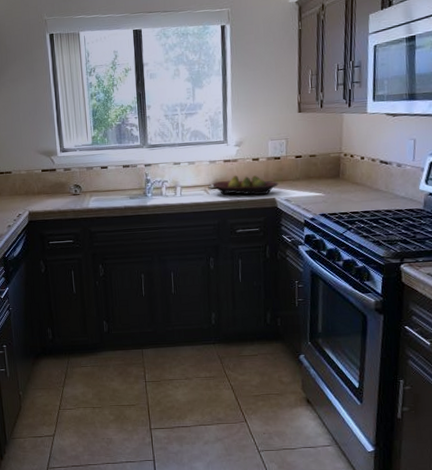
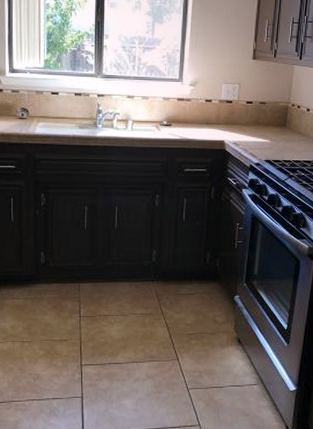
fruit bowl: present [211,175,279,196] -> none [163,114,228,137]

